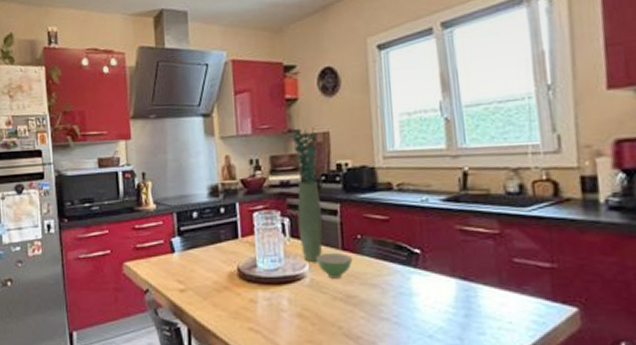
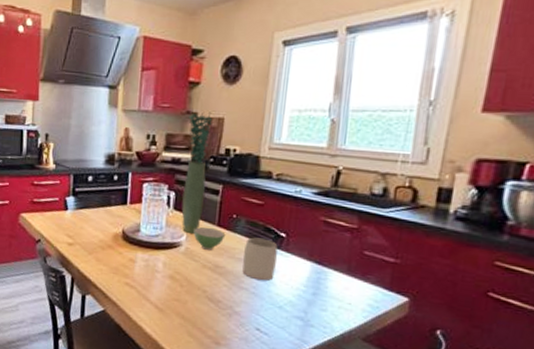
mug: none [376,258,417,307] -> present [242,237,278,281]

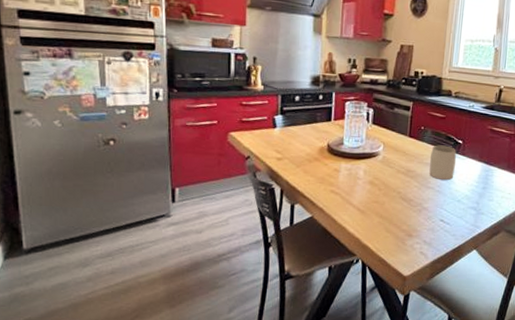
vase: present [181,108,213,235] -> none [379,36,404,145]
bowl: present [193,227,226,250] -> none [389,138,416,158]

